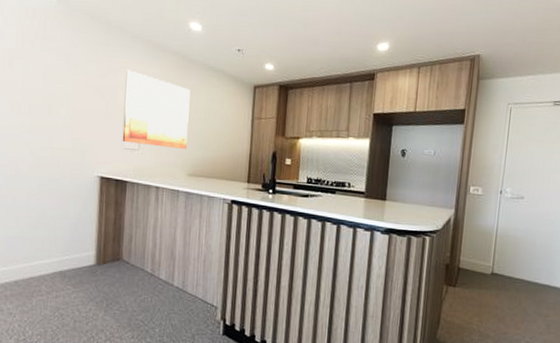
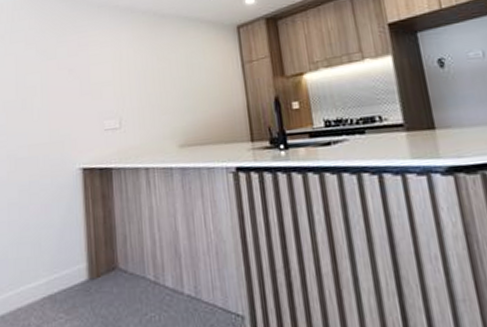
wall art: present [122,69,191,149] -> none [97,41,173,123]

